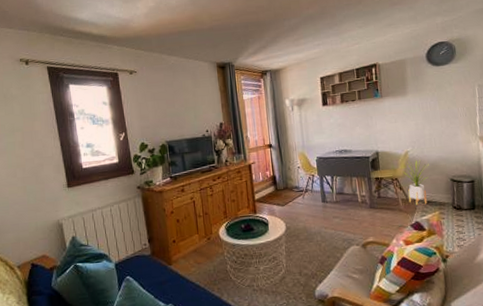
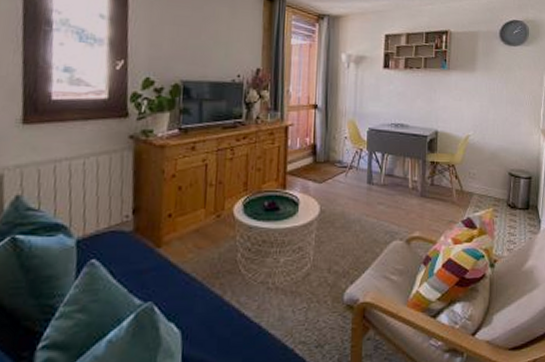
house plant: present [402,159,429,205] -> none [460,145,489,199]

